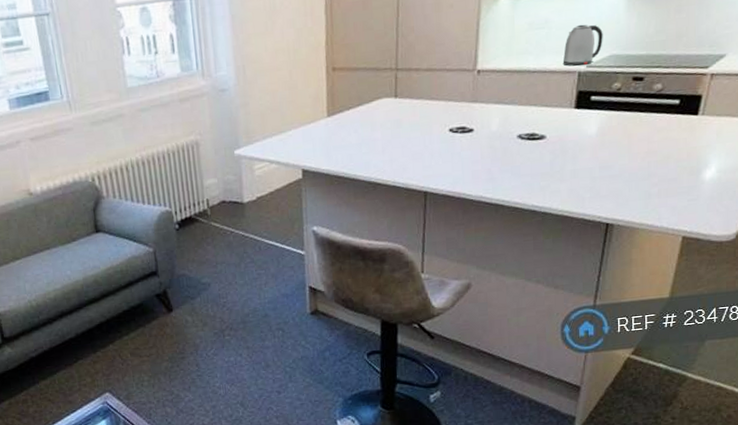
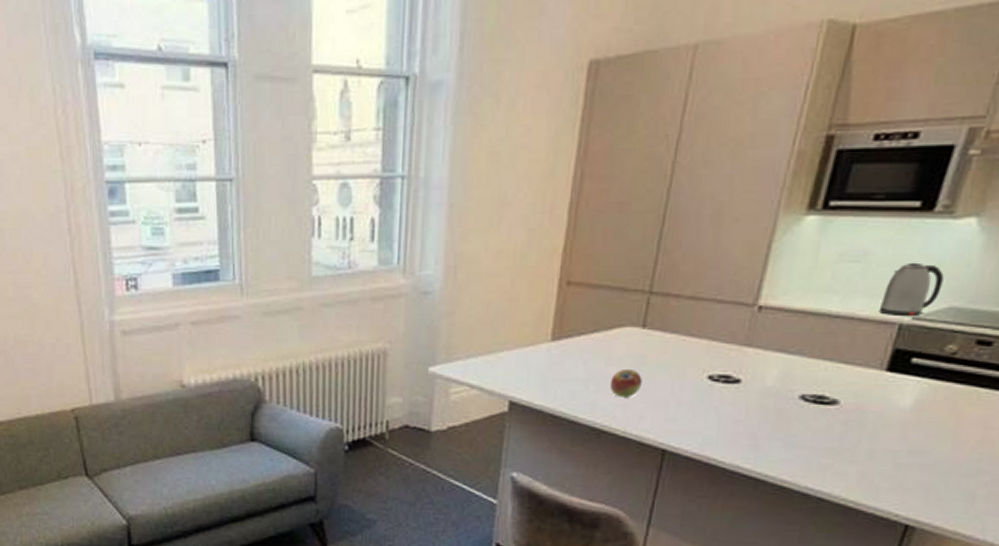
fruit: none [378,131,401,155] -> present [610,368,642,397]

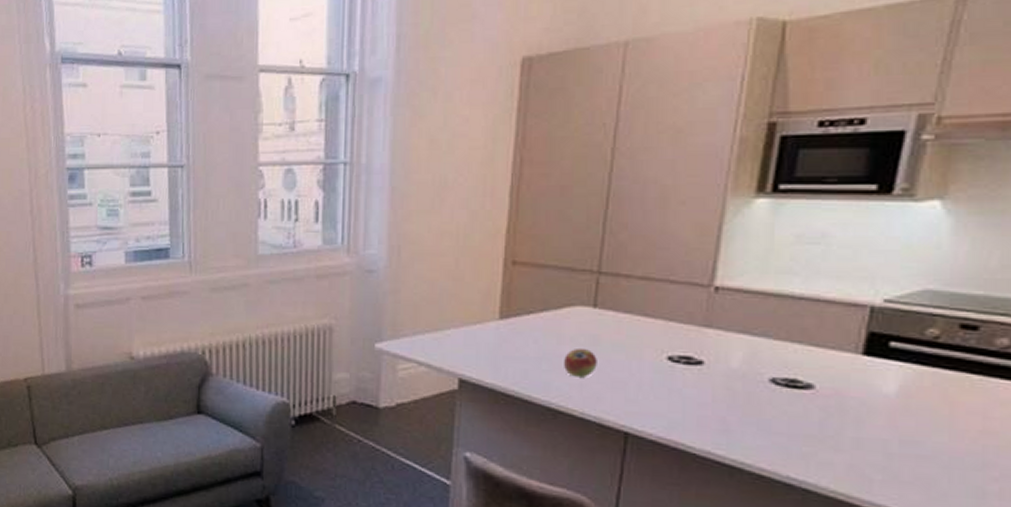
kettle: present [878,262,944,317] -> none [846,244,913,300]

